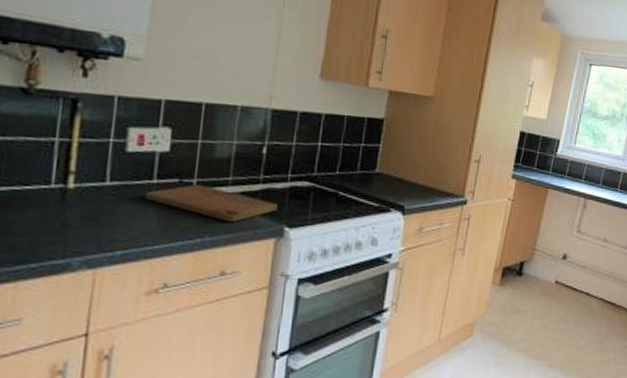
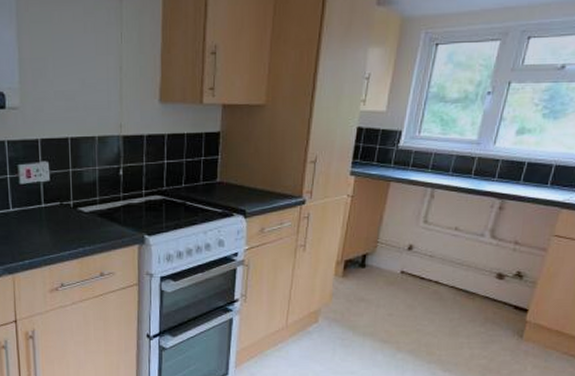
cutting board: present [145,184,278,222] -> none [38,205,137,233]

